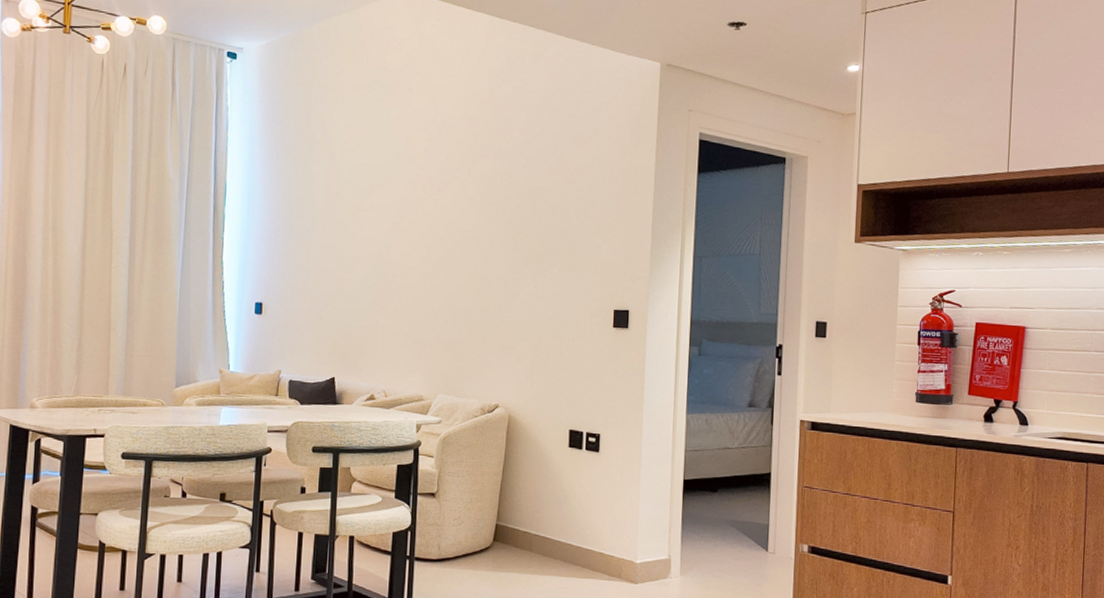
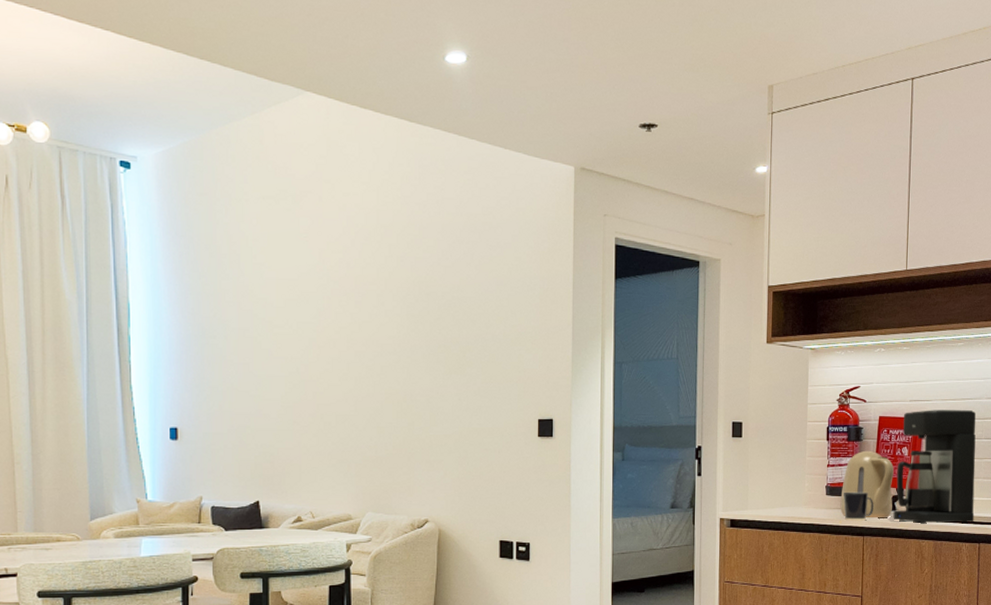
kettle: none [931,357,991,430] -> present [840,450,894,518]
mug: none [935,399,969,432] -> present [843,492,874,521]
coffee maker: none [990,318,1085,440] -> present [893,410,976,523]

